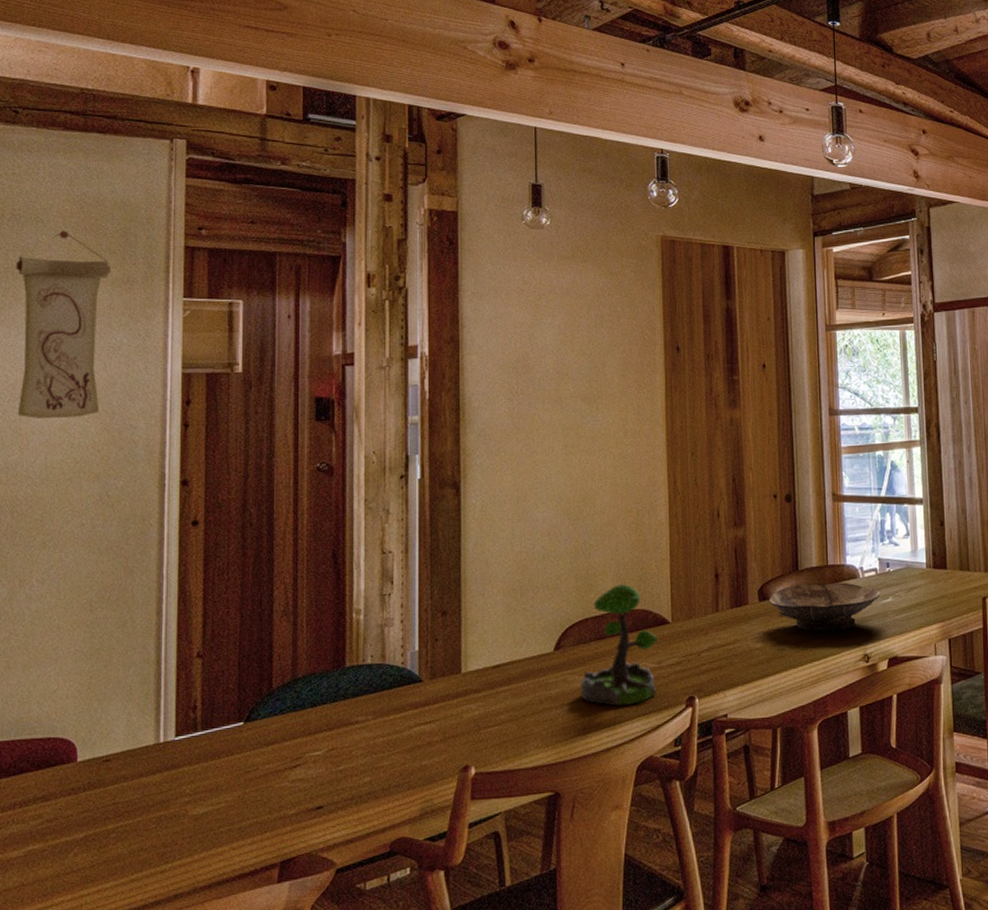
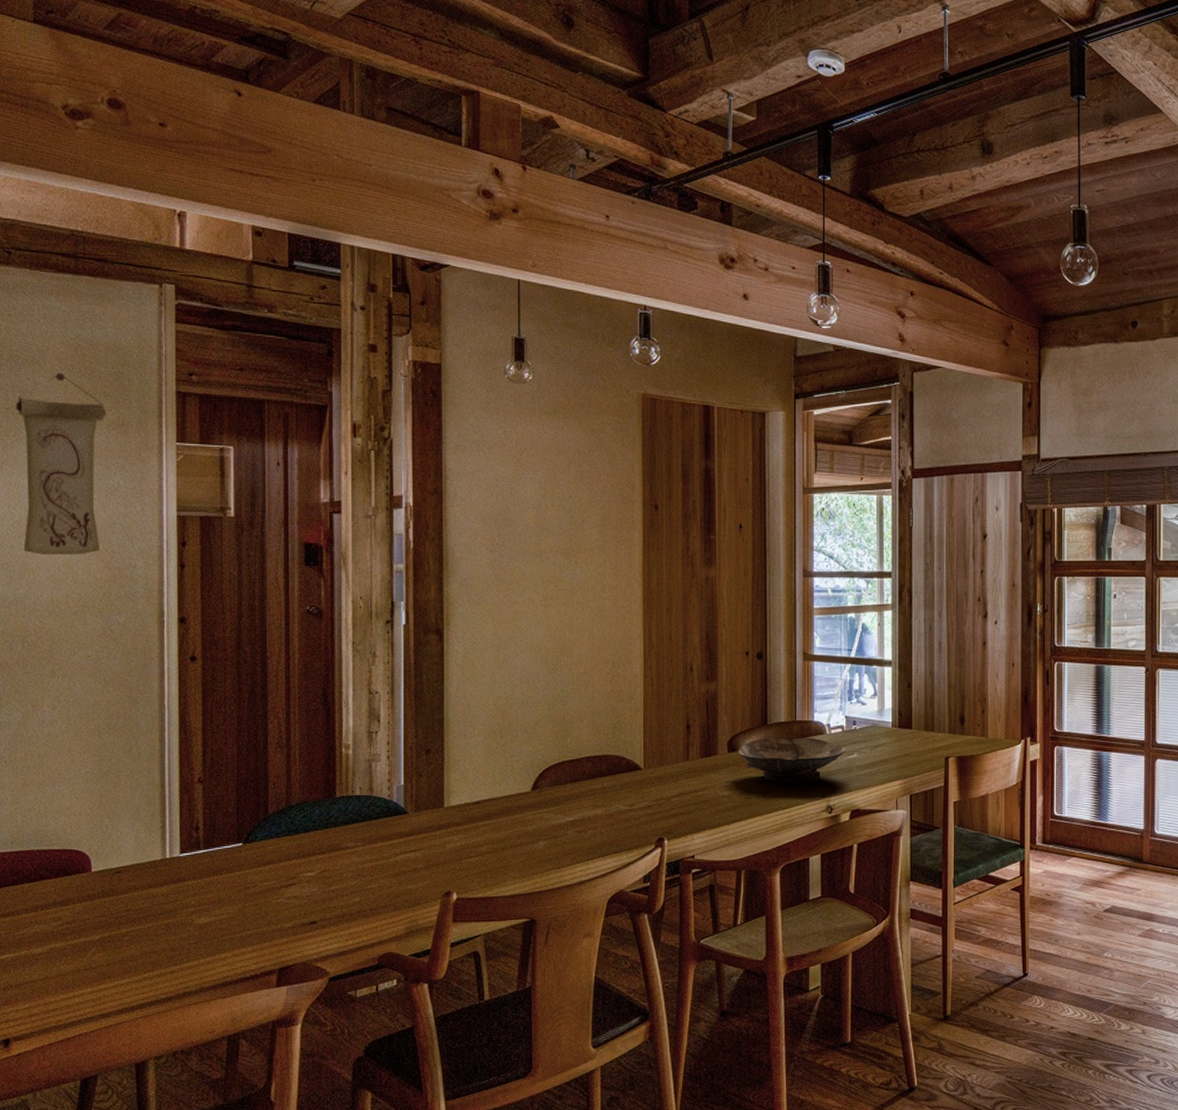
plant: present [581,583,659,707] -> none [556,730,631,844]

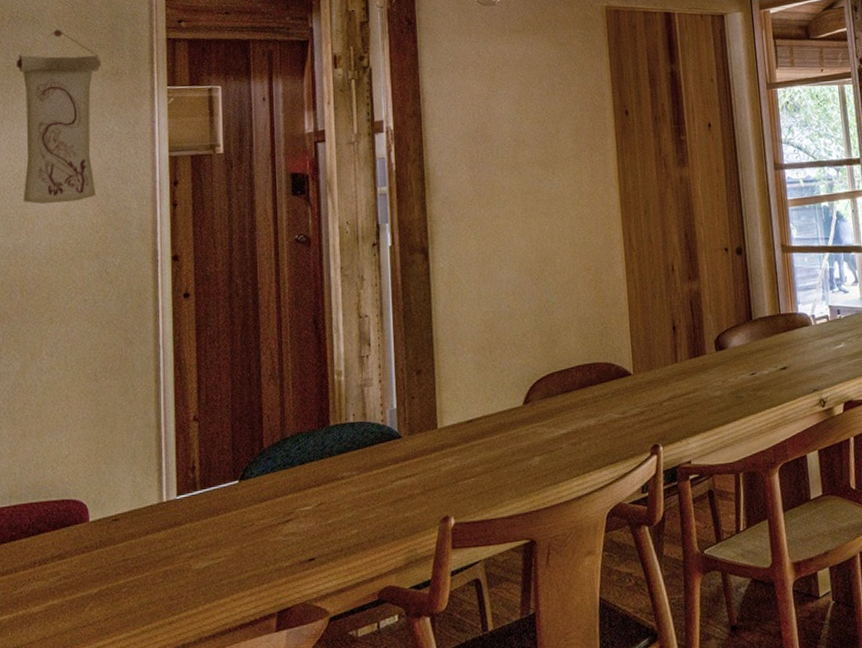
bowl: present [738,737,846,783] -> none [726,330,833,379]

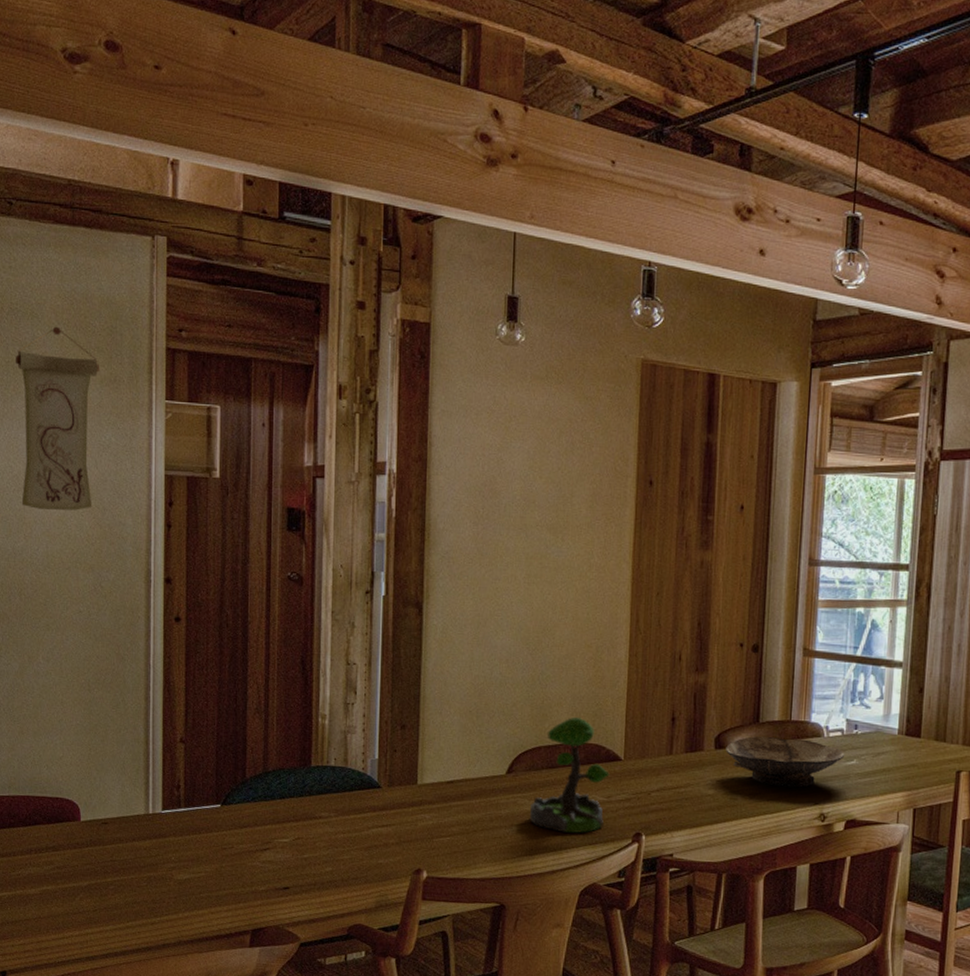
plant: none [550,338,622,457] -> present [530,717,610,833]
bowl: none [726,330,833,379] -> present [726,736,845,788]

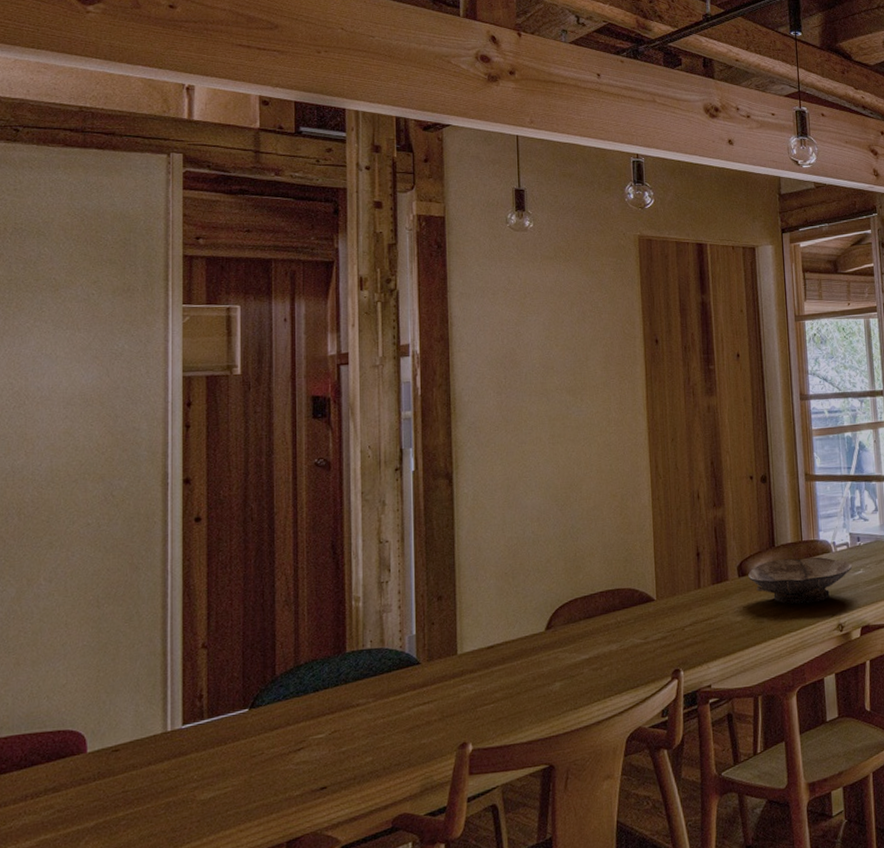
wall scroll: present [16,326,99,510] -> none [19,242,111,424]
plant: present [530,717,610,833] -> none [572,564,644,682]

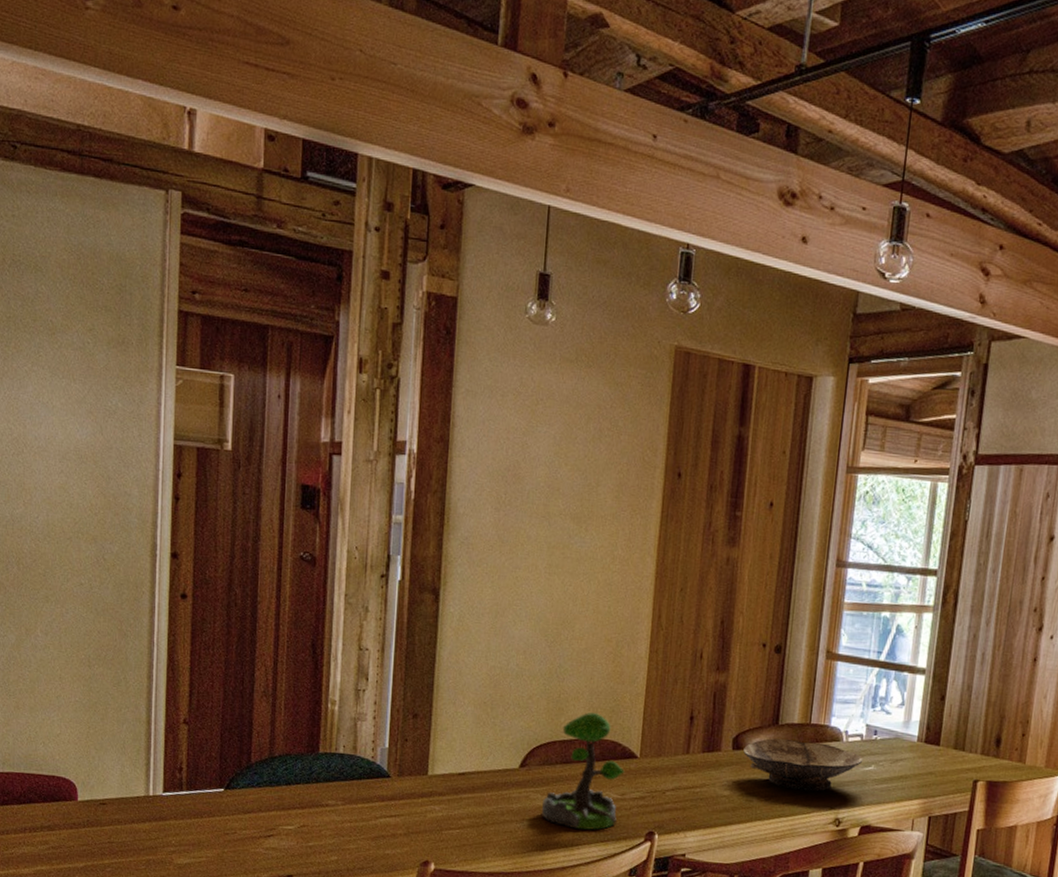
plant: none [572,564,644,682] -> present [542,712,625,830]

